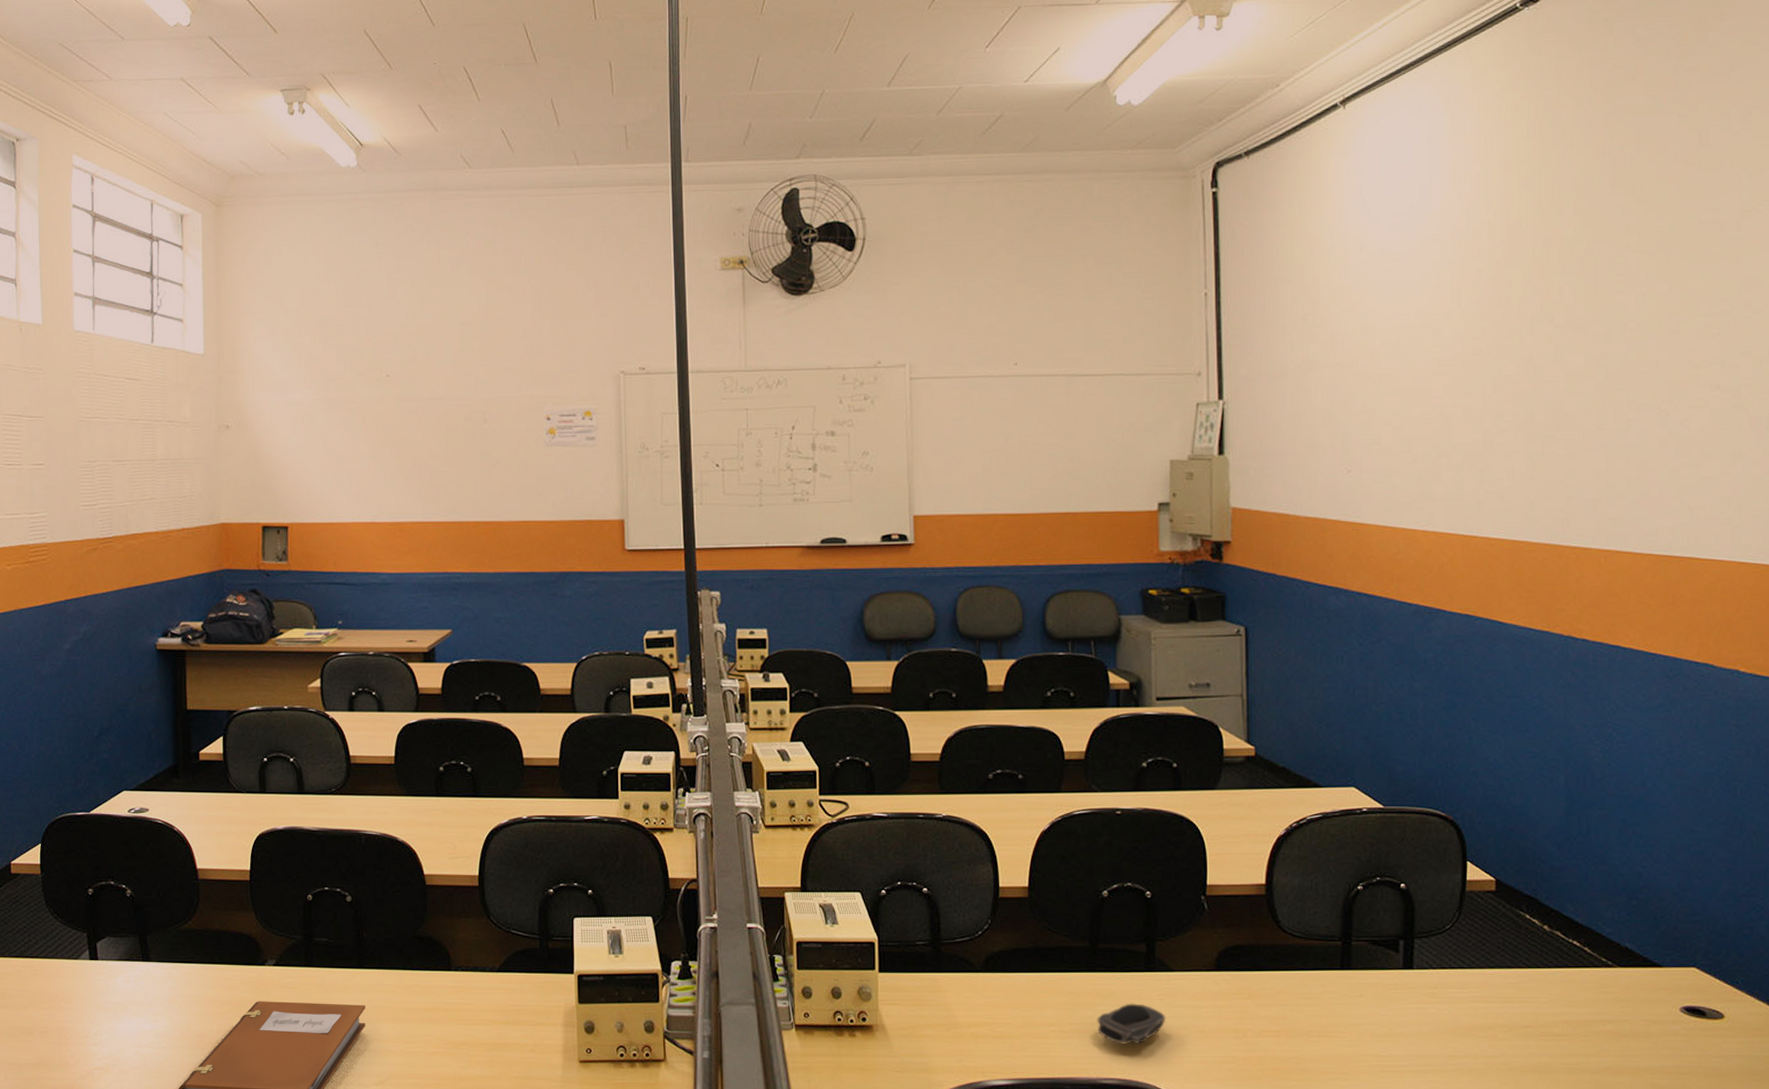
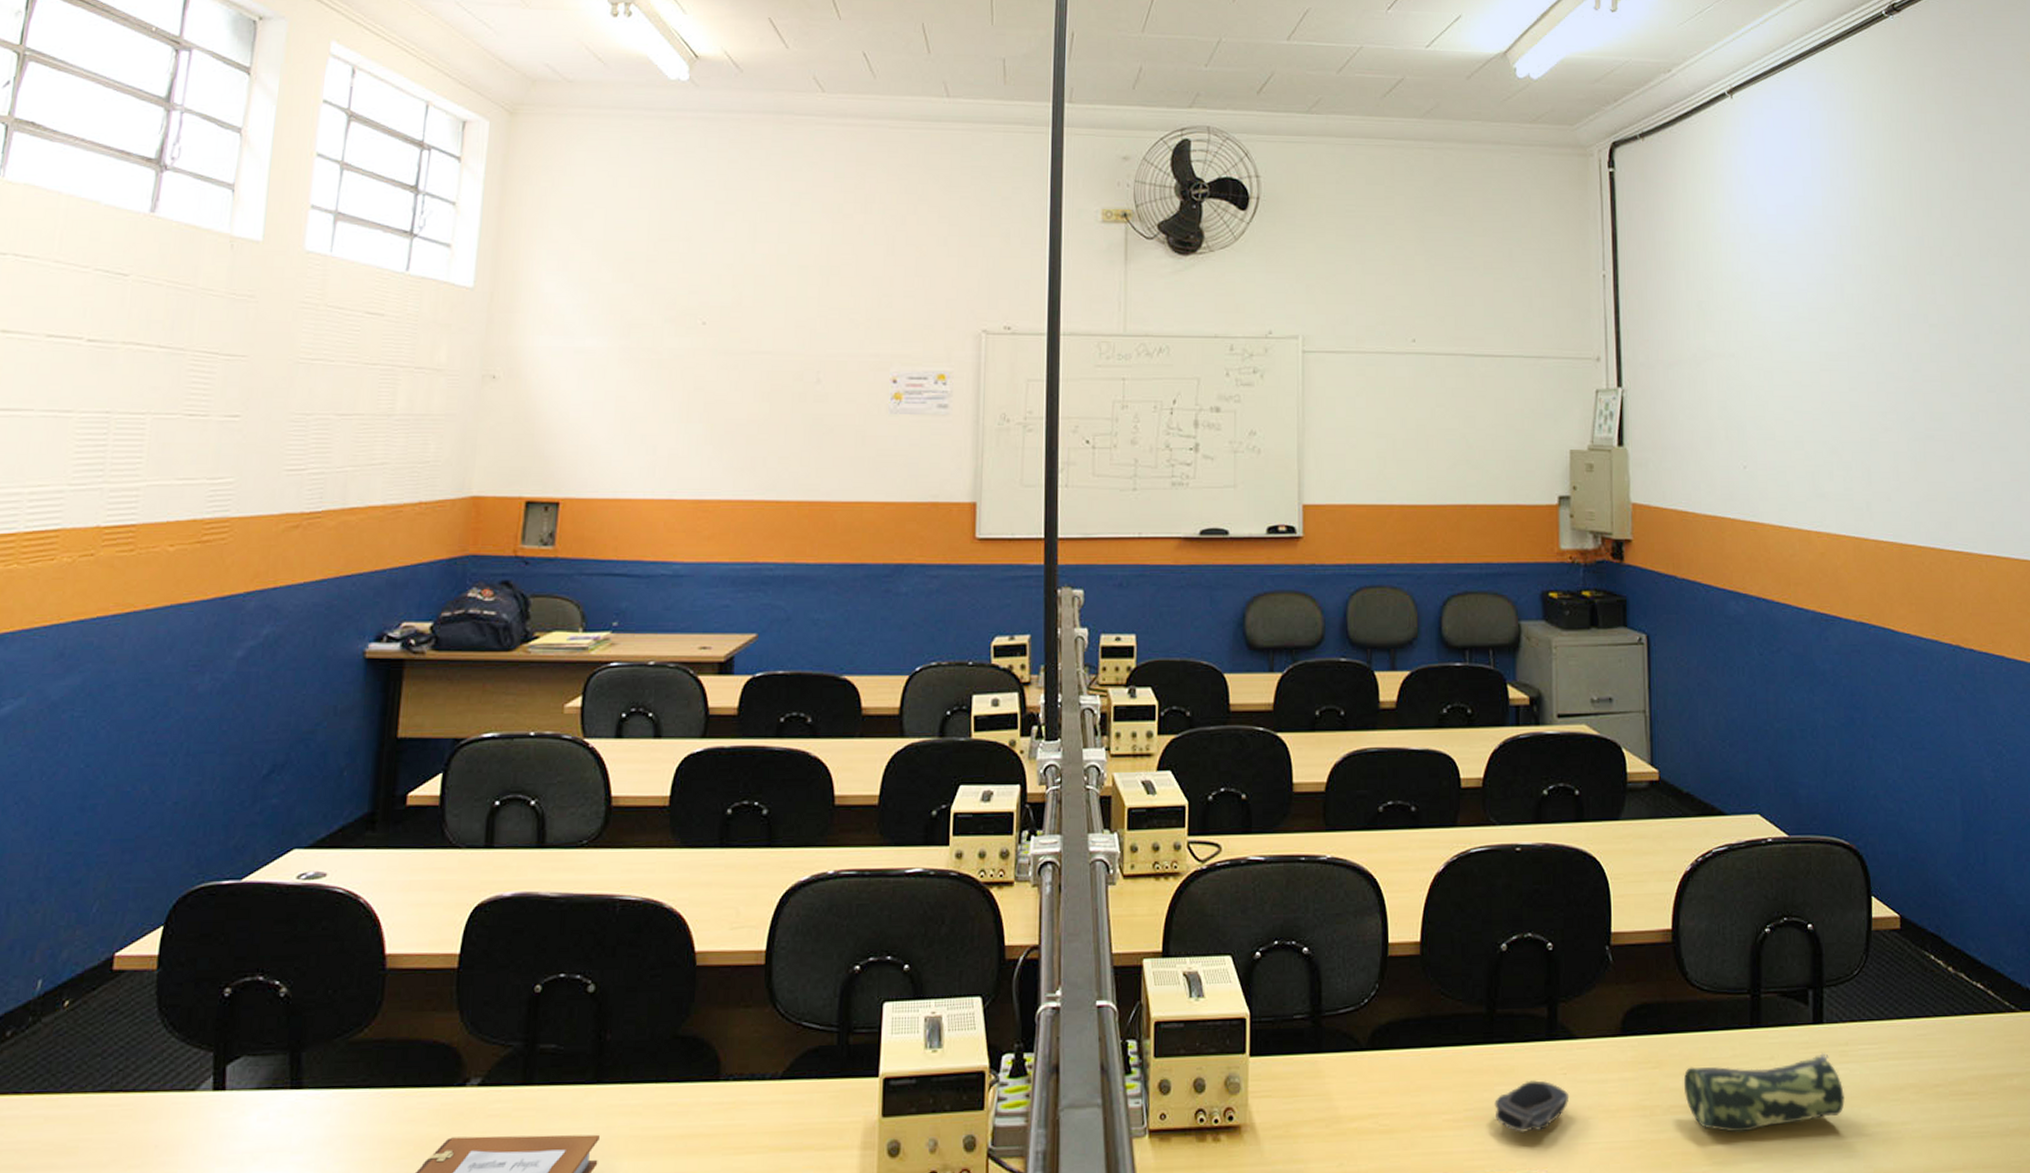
pencil case: none [1274,994,1432,1056] -> present [1683,1053,1845,1133]

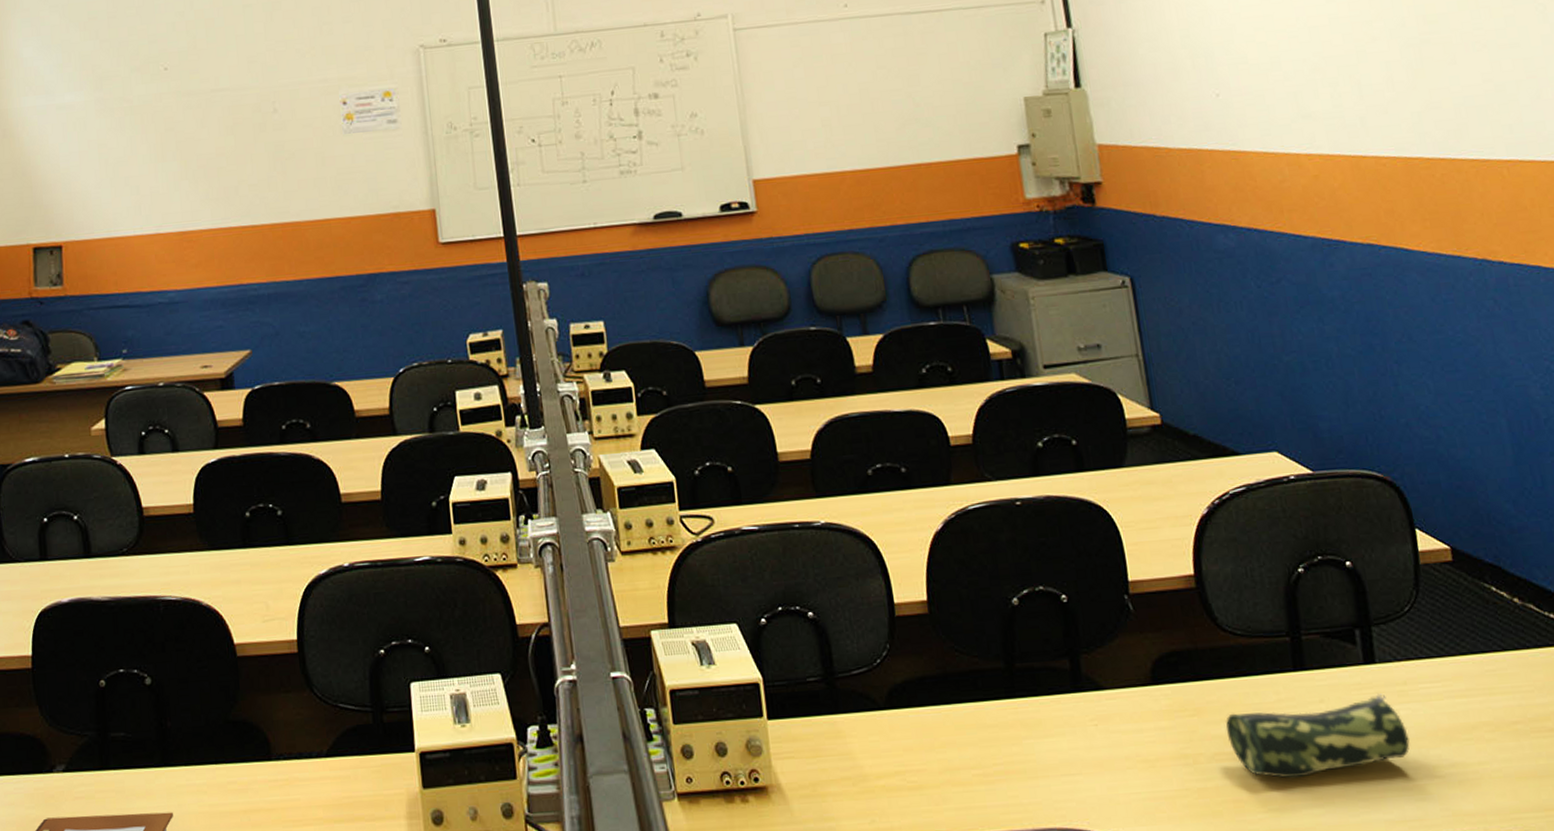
computer mouse: present [1494,1080,1570,1134] -> none [1024,732,1104,786]

